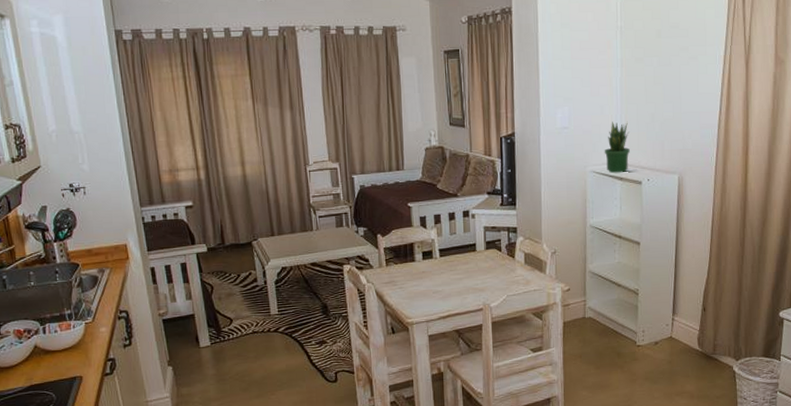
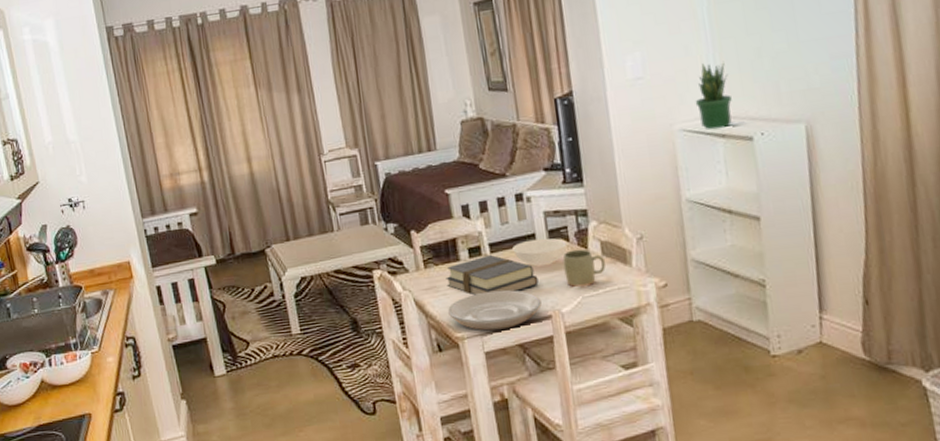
plate: none [401,286,476,319] -> present [447,290,542,331]
book: none [403,258,475,290] -> present [446,254,539,296]
bowl: none [456,247,499,270] -> present [511,237,567,267]
mug: none [495,258,526,288] -> present [562,249,606,287]

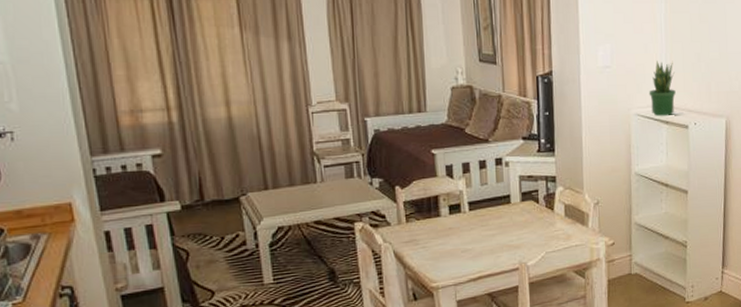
book: present [446,254,539,296] -> none [426,212,510,249]
plate: present [447,290,542,331] -> none [425,244,511,282]
bowl: present [511,237,567,267] -> none [488,199,537,225]
mug: present [562,249,606,287] -> none [532,210,567,244]

